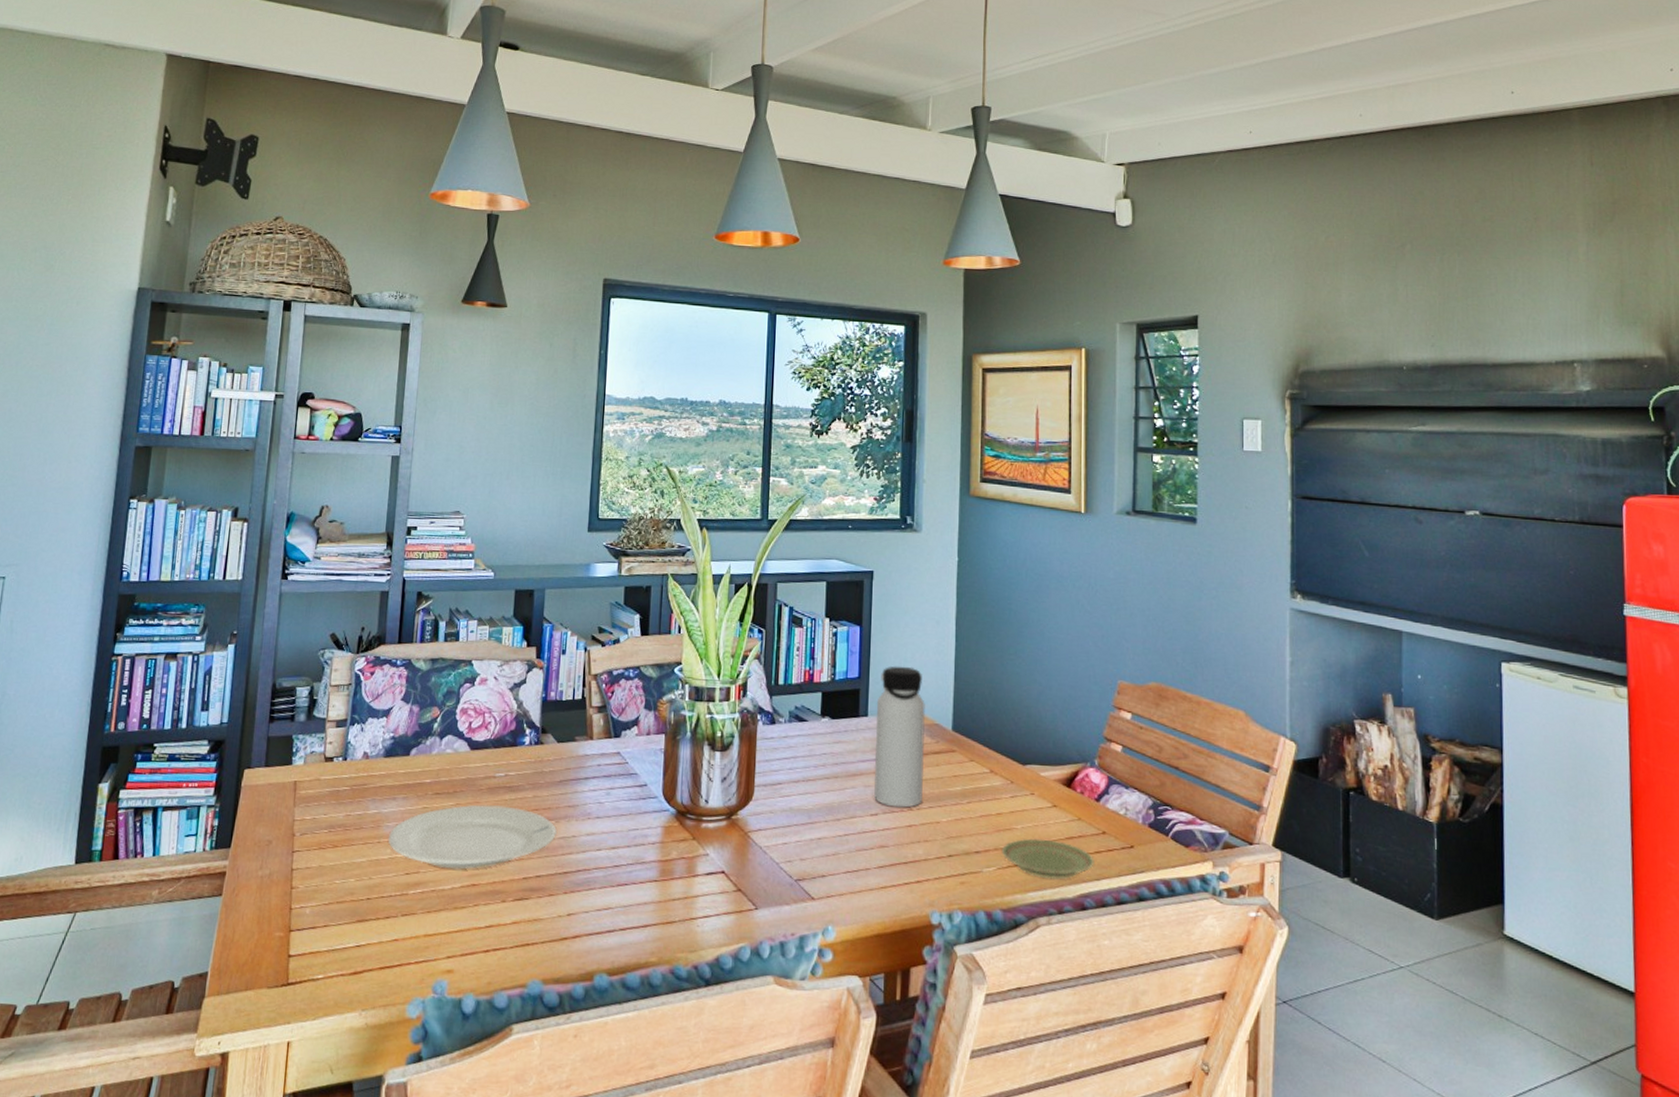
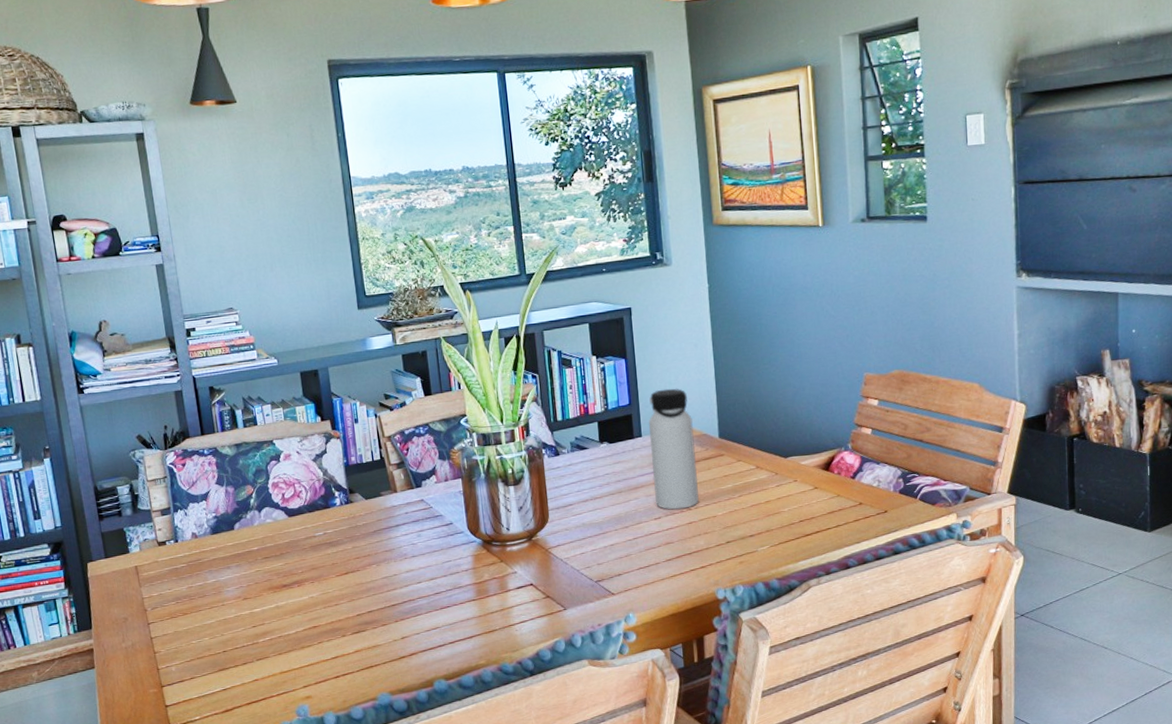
plate: present [387,805,557,870] -> none [230,559,379,618]
plate: present [1001,838,1094,880] -> none [772,516,854,549]

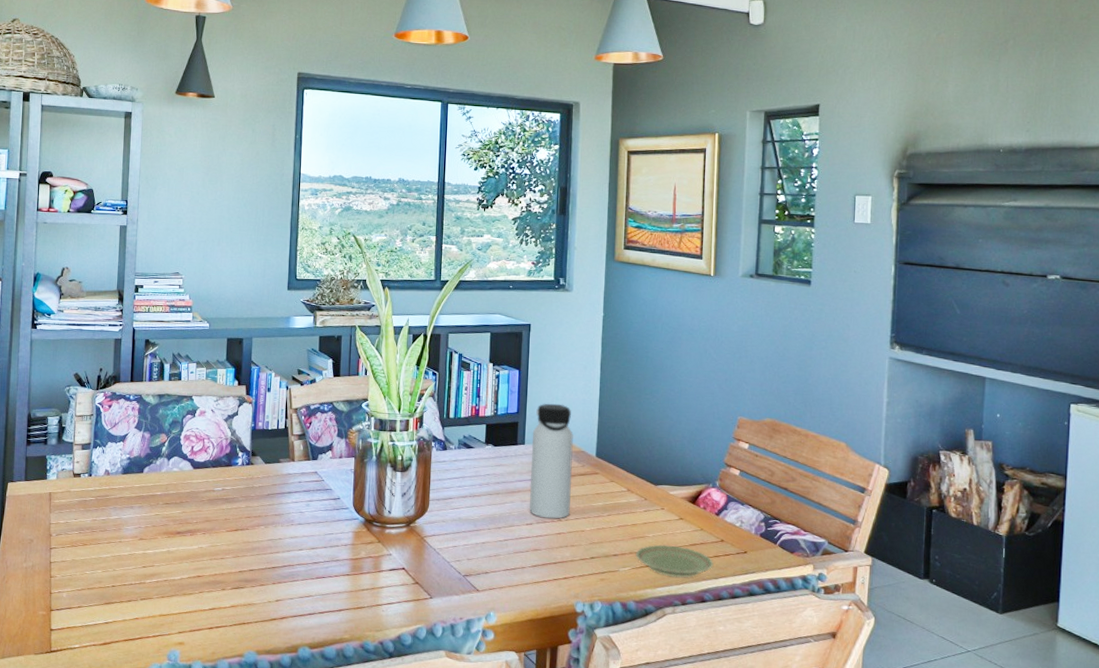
plate: none [772,516,854,549] -> present [635,544,714,578]

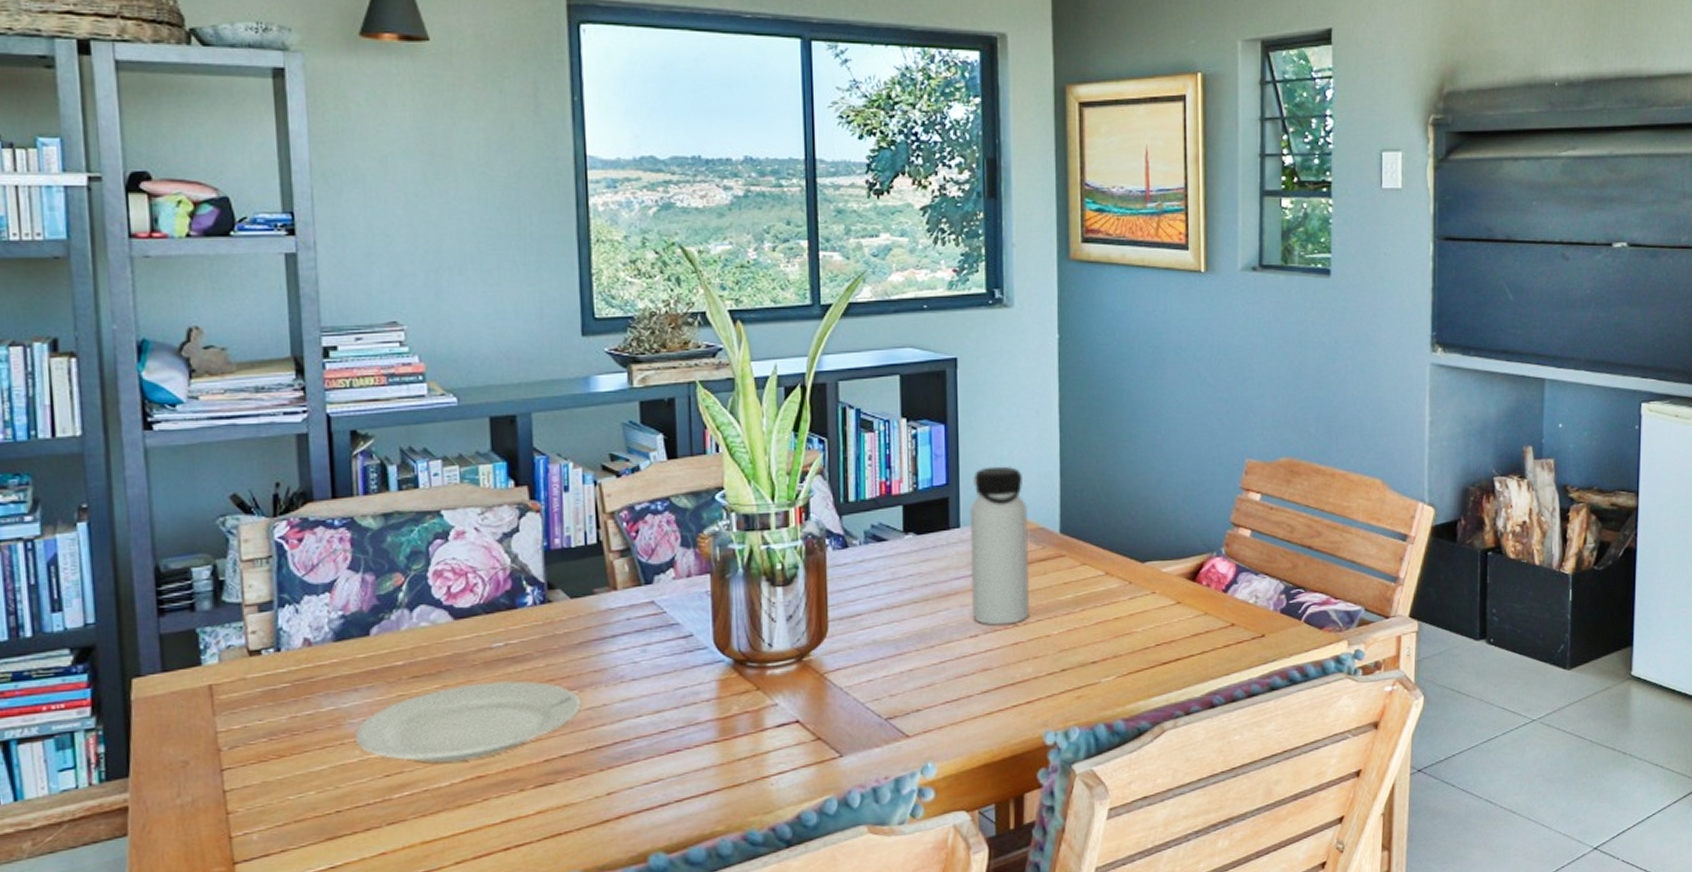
plate: none [127,513,266,564] -> present [354,680,582,764]
plate: present [635,544,714,578] -> none [1120,639,1223,681]

